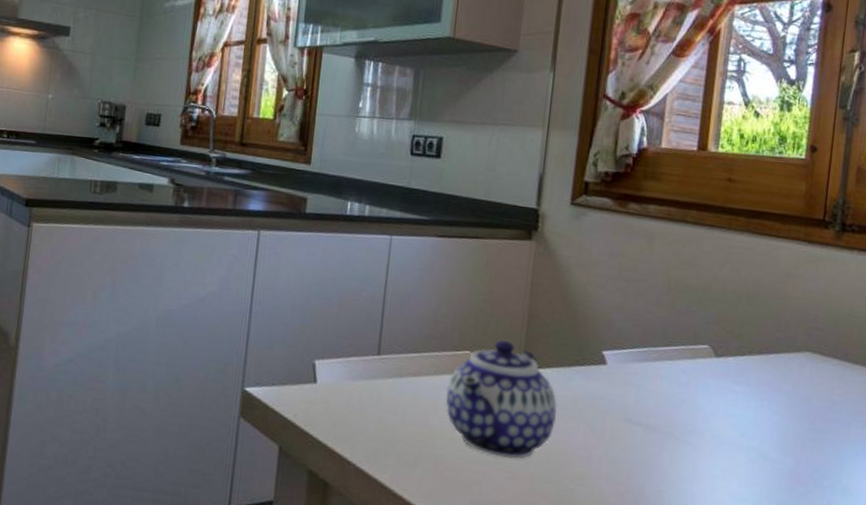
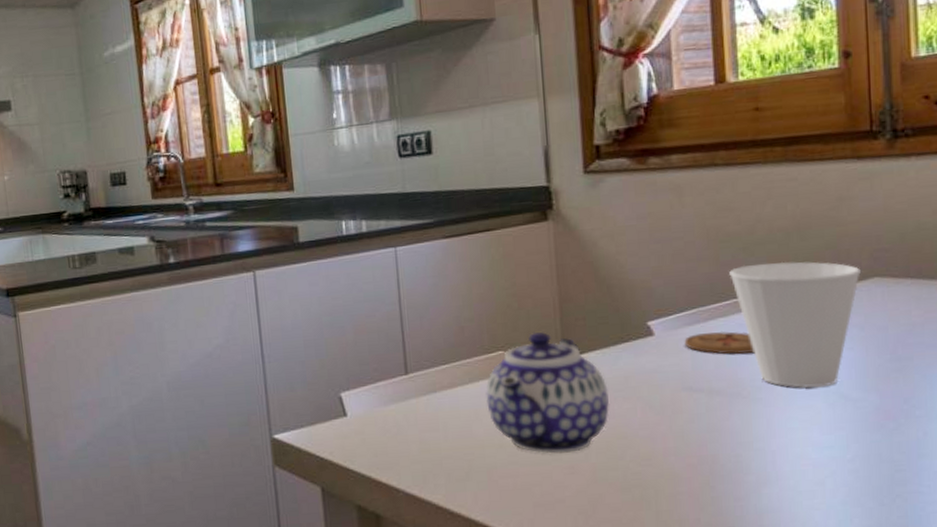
coaster: none [632,371,693,399] -> present [684,331,756,355]
cup: none [681,317,797,443] -> present [729,261,862,388]

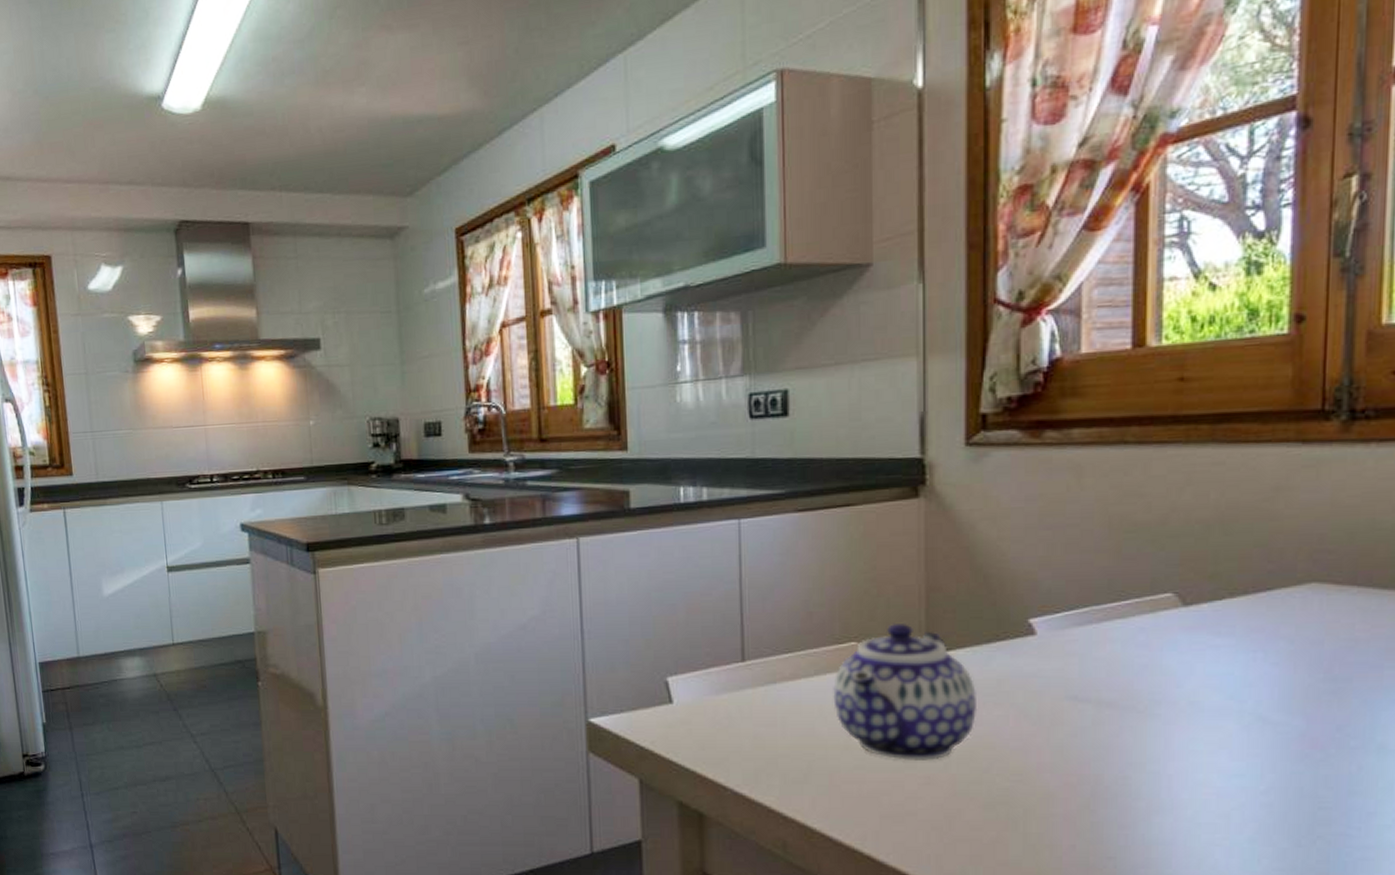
coaster: present [684,331,756,355] -> none [1072,635,1157,662]
cup: present [729,261,862,388] -> none [1132,558,1297,707]

